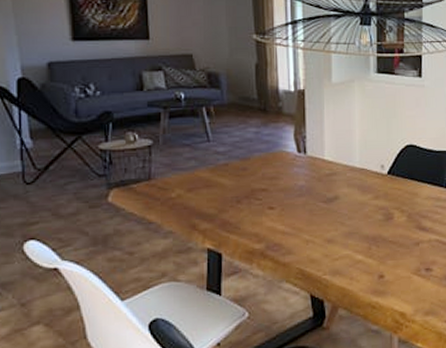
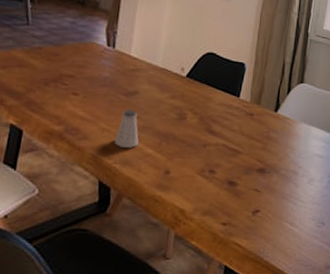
saltshaker: none [321,216,346,257] -> present [115,109,139,148]

